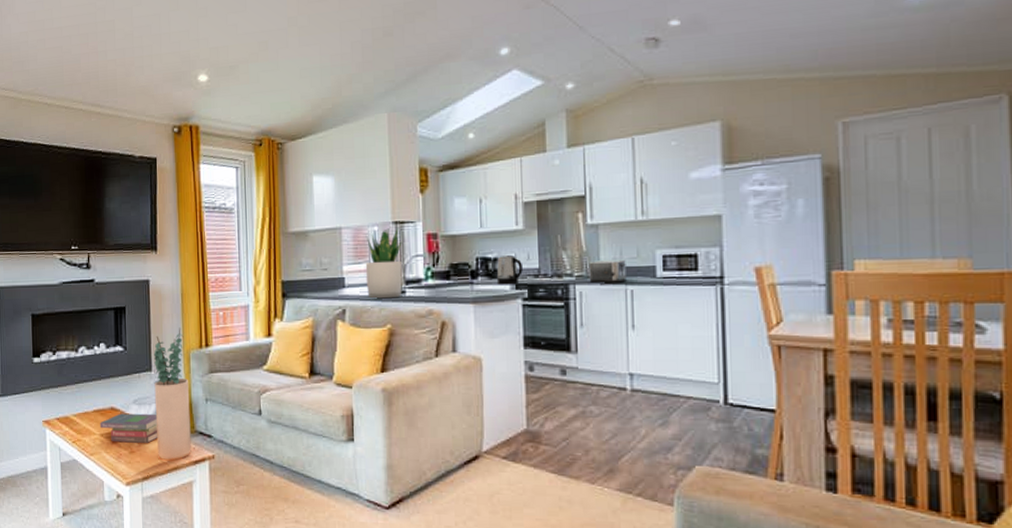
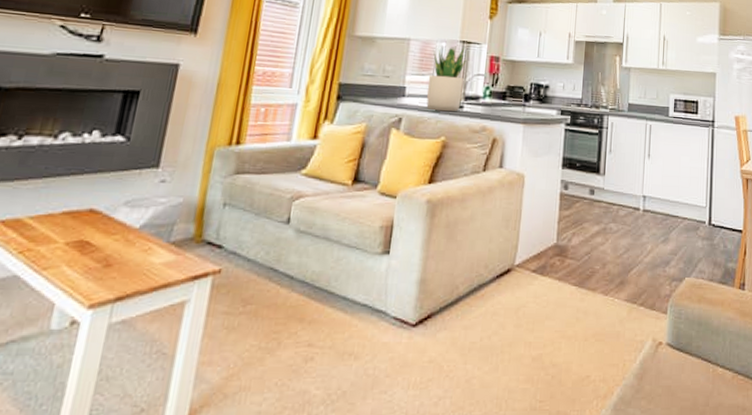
books: present [99,413,158,443] -> none [66,217,154,254]
vase: present [153,327,191,461] -> none [144,120,211,276]
kettle: present [496,254,523,285] -> none [545,83,569,111]
toaster: present [589,259,627,284] -> none [619,97,648,118]

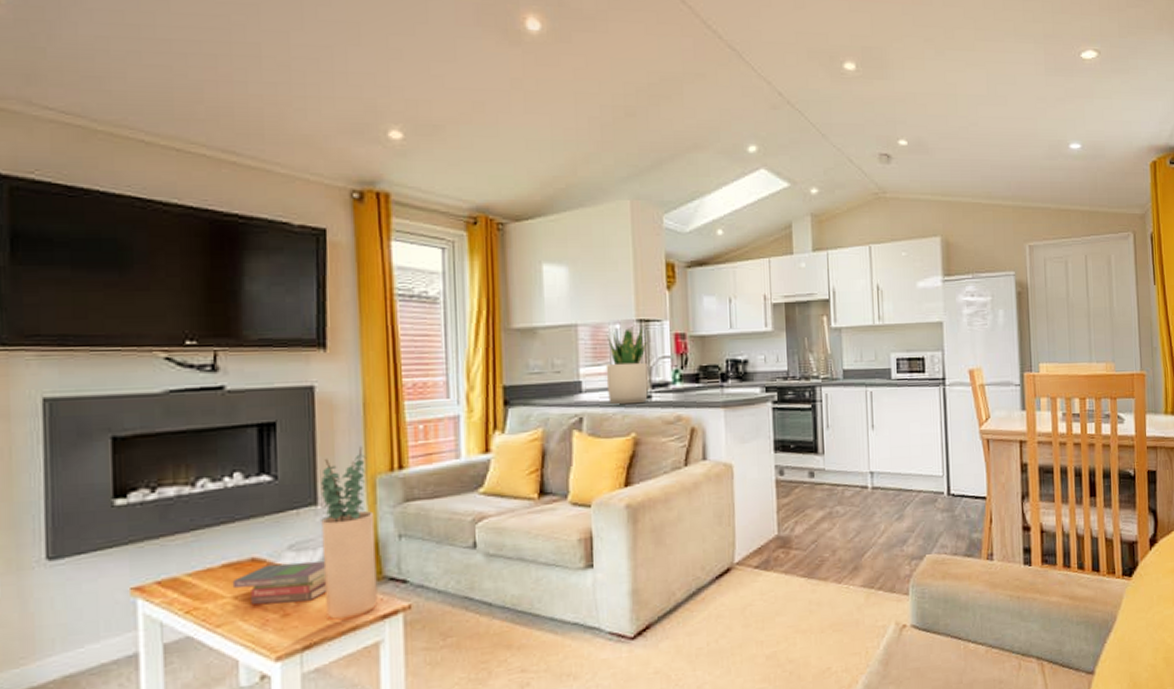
books: none [66,217,154,254] -> present [232,561,328,605]
vase: none [144,120,211,276] -> present [320,446,378,620]

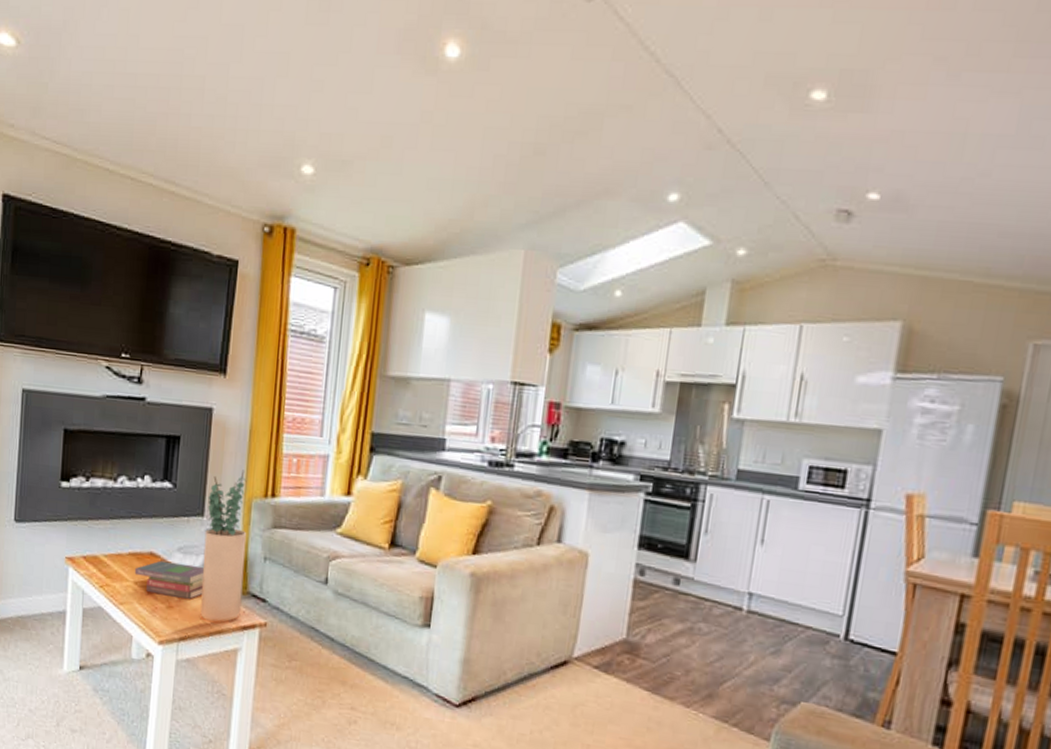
planter: present [605,325,648,405] -> none [469,388,519,472]

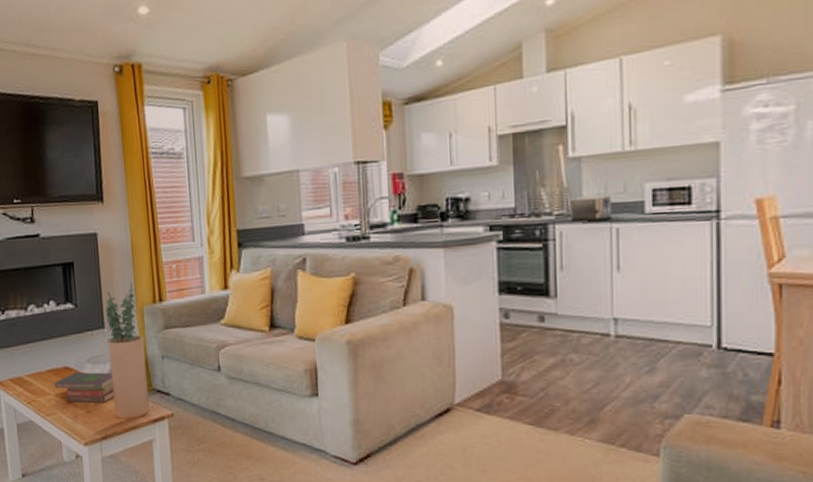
toaster: none [723,460,768,491] -> present [570,195,612,222]

